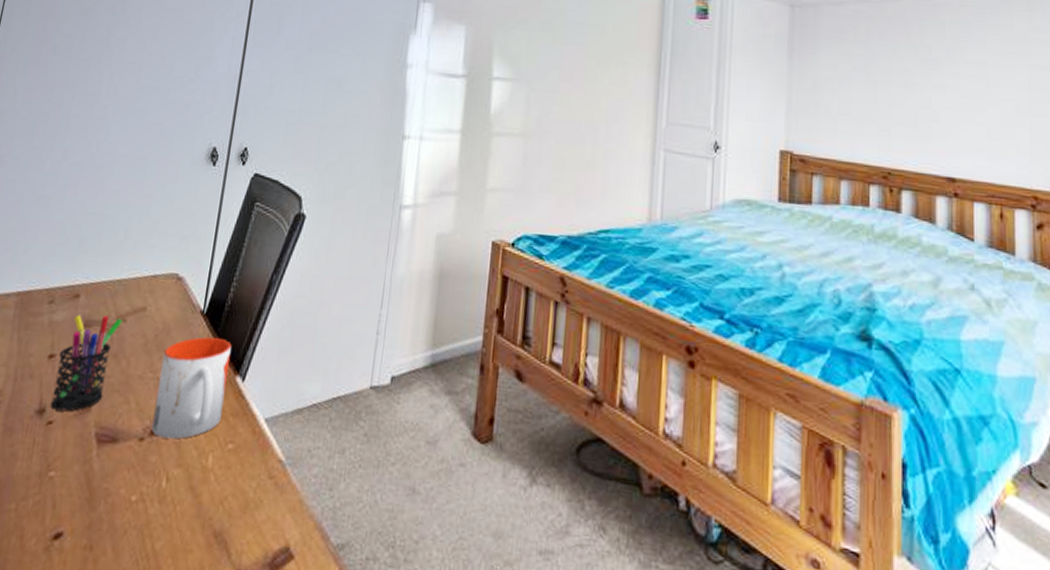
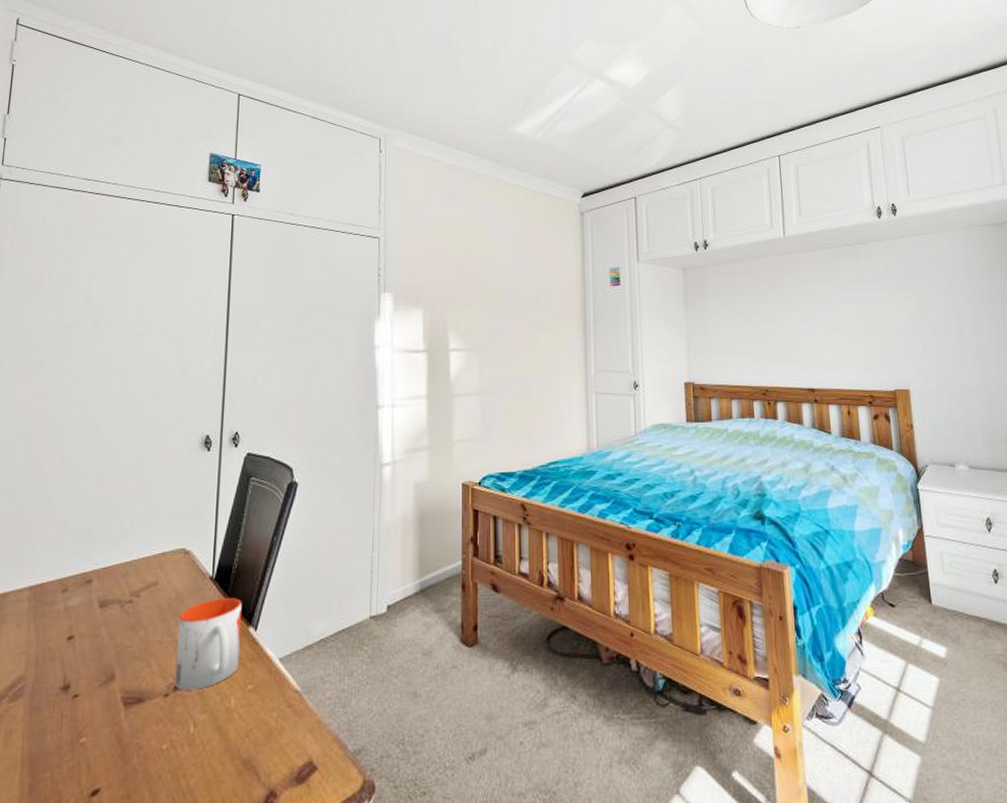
pen holder: present [50,315,123,412] -> none [74,594,137,684]

